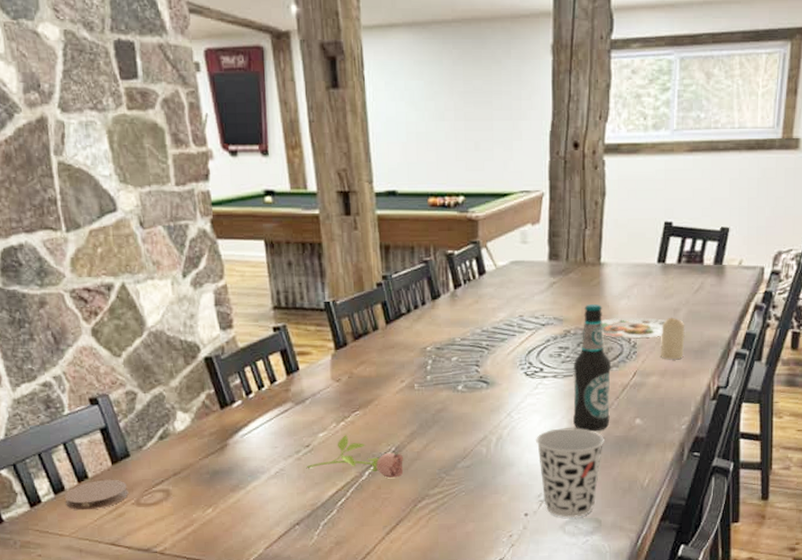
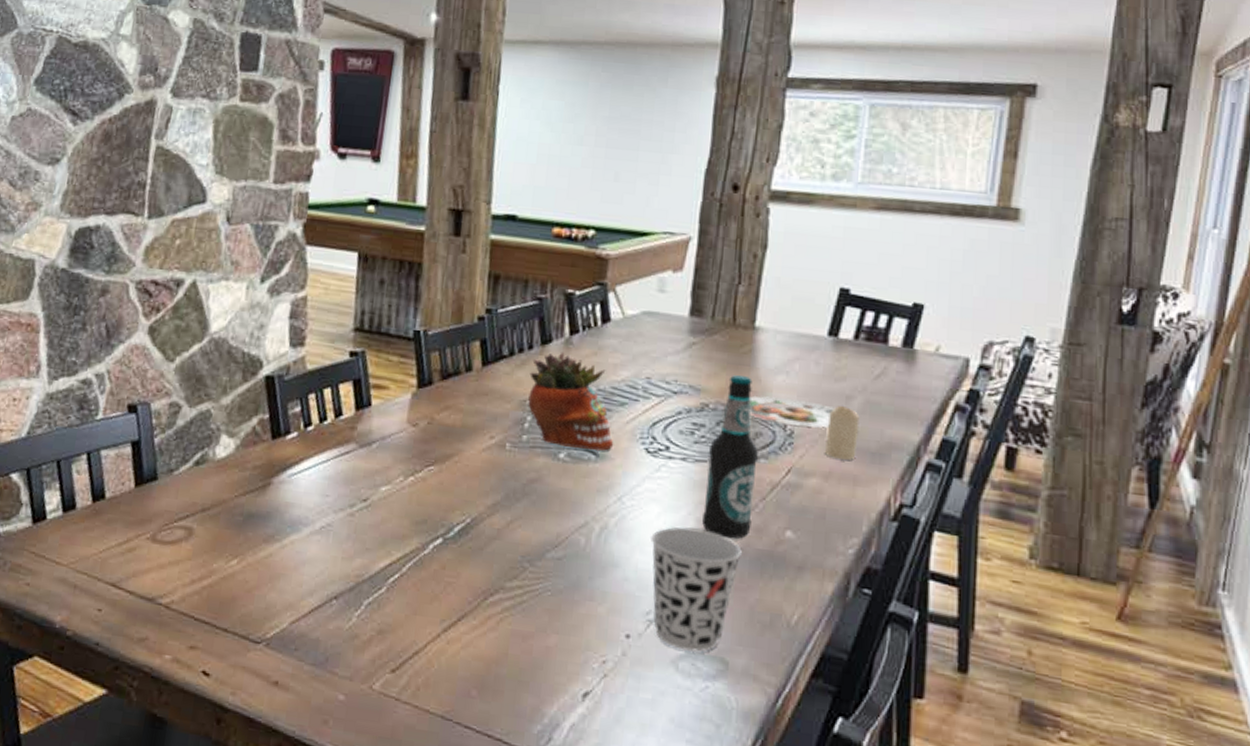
coaster: present [64,479,129,511] -> none [72,502,146,538]
flower: present [307,435,404,478] -> none [359,493,479,558]
succulent planter: none [426,304,500,380] -> present [528,352,614,451]

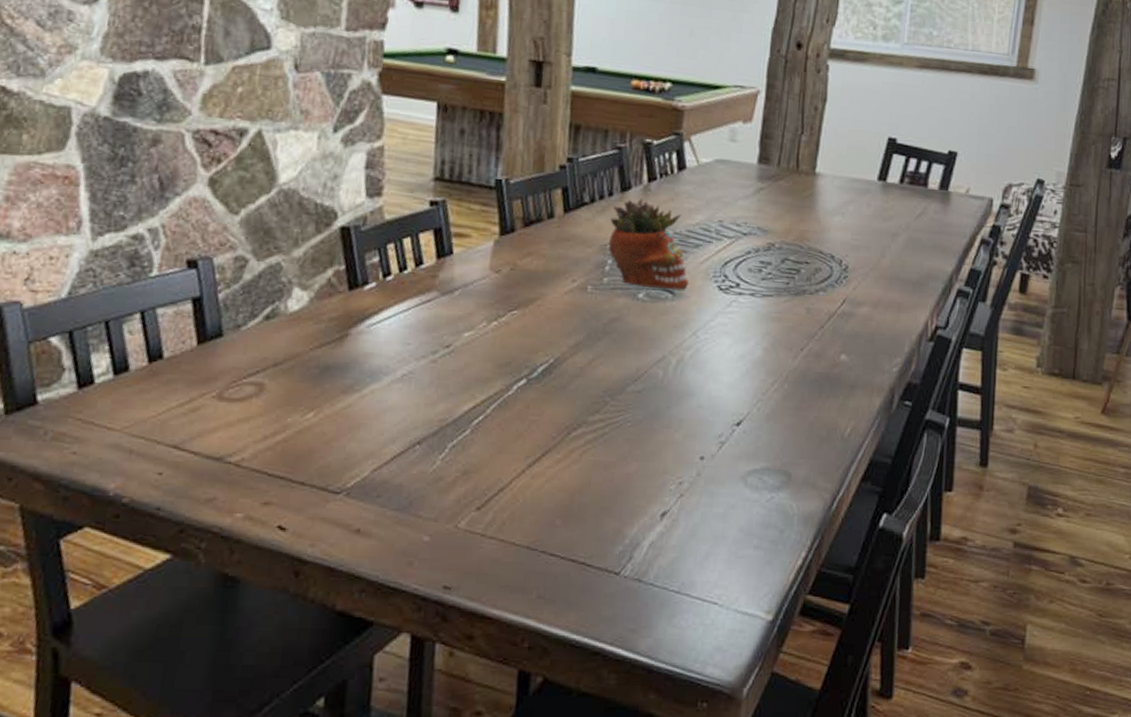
cup: present [651,527,742,653] -> none [723,356,803,468]
bottle: present [702,375,758,539] -> none [769,217,818,365]
plate: present [749,396,836,429] -> none [810,235,884,263]
candle: present [825,405,860,460] -> none [874,241,904,290]

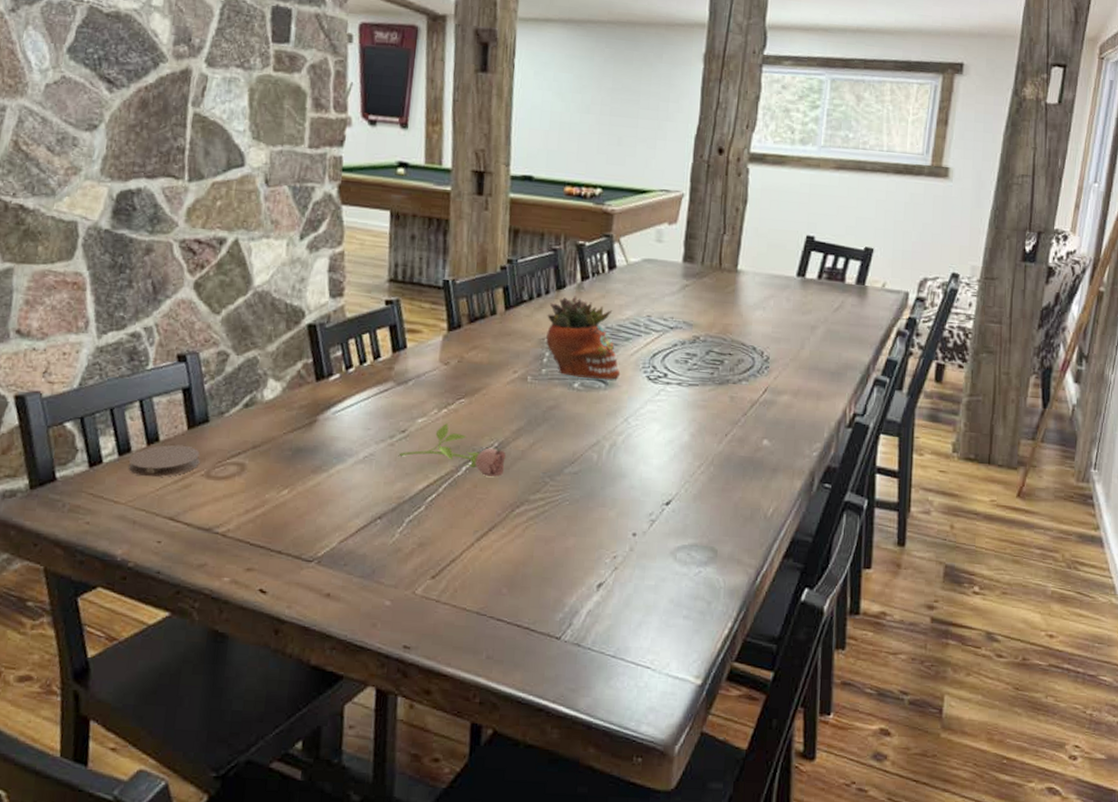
coaster: none [125,362,211,400] -> present [128,444,200,478]
flower: none [442,337,562,396] -> present [399,423,506,477]

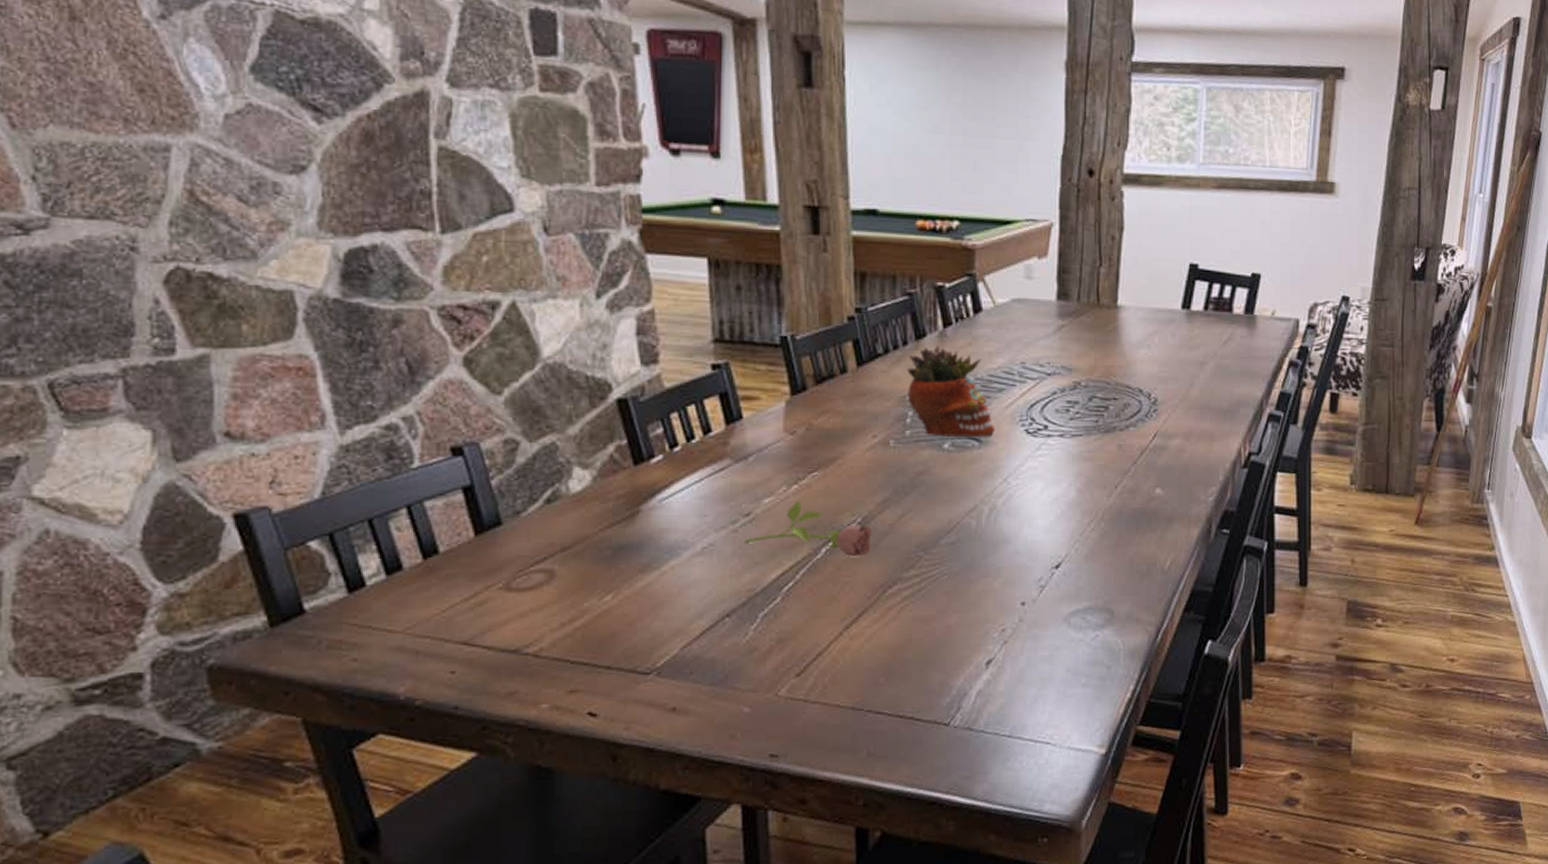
coaster: present [128,444,200,478] -> none [400,555,495,598]

